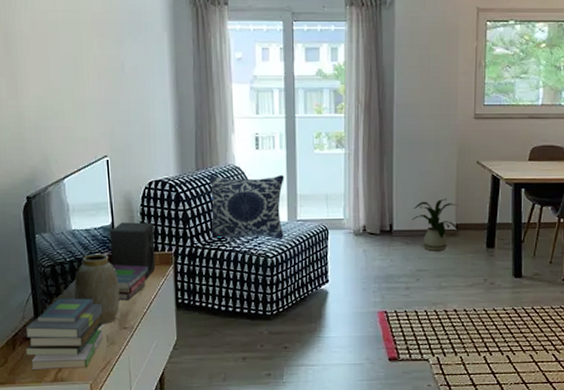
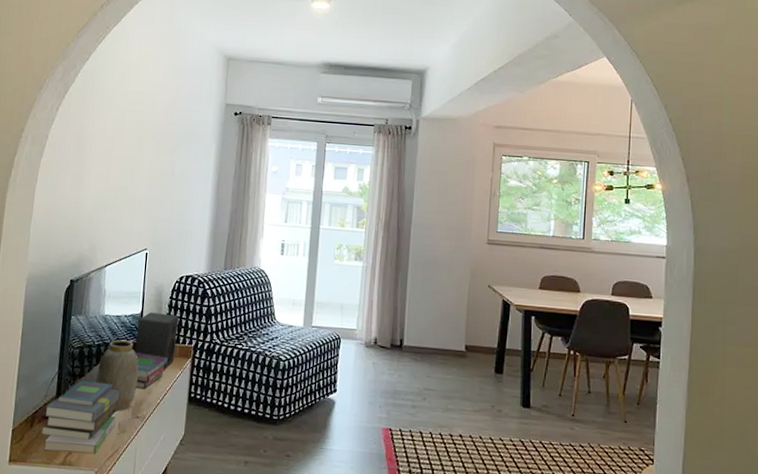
cushion: present [209,175,284,240] -> none [230,275,304,344]
house plant: present [412,198,460,251] -> none [422,318,469,372]

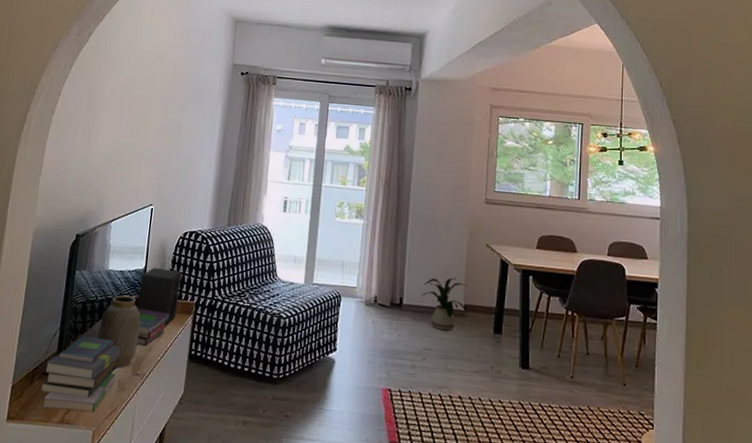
house plant: none [422,318,469,372] -> present [422,277,468,331]

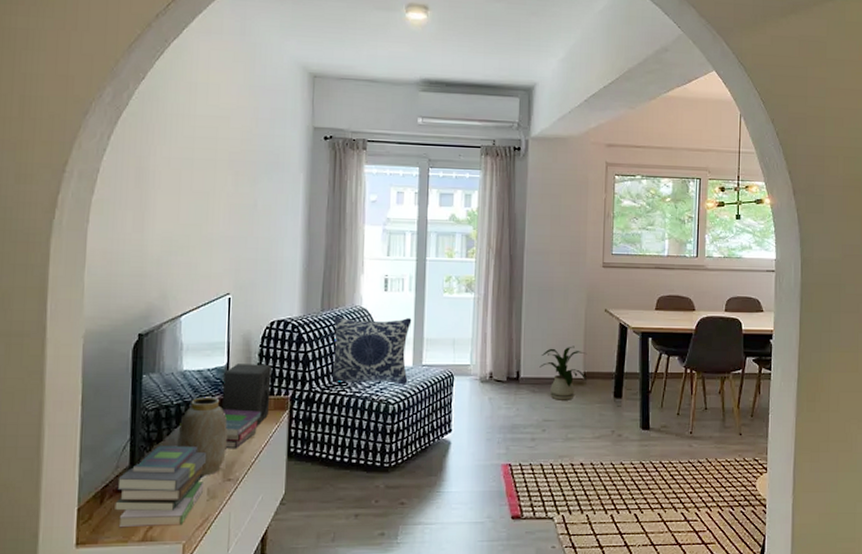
cushion: none [232,231,306,301] -> present [331,316,412,385]

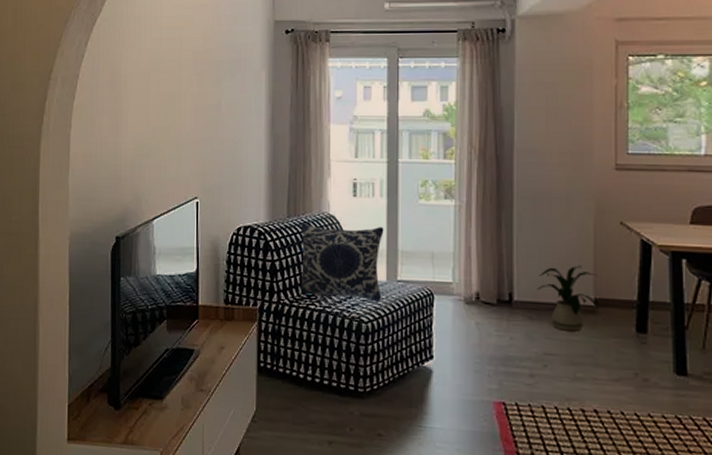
books: present [115,445,207,528] -> none [99,349,181,432]
vase: present [177,397,228,476] -> none [153,302,199,384]
speaker: present [221,364,272,426] -> none [192,270,239,336]
books: present [222,409,261,449] -> none [193,317,230,359]

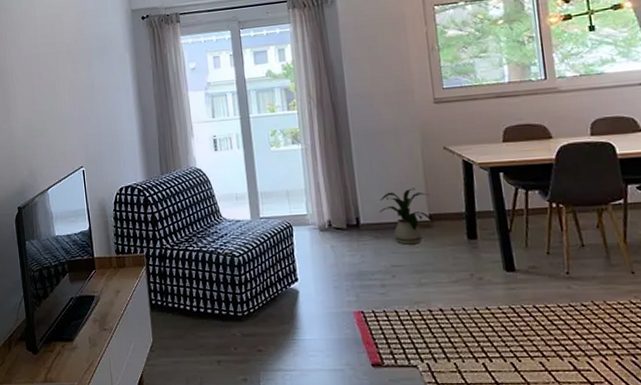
cushion: present [300,223,384,302] -> none [173,174,249,239]

